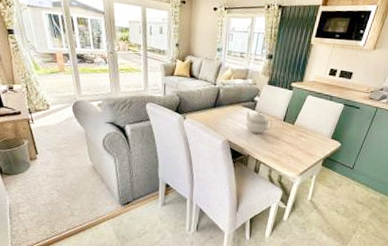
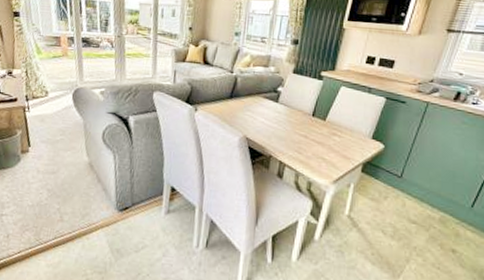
teapot: present [246,111,273,134] -> none [267,103,300,130]

